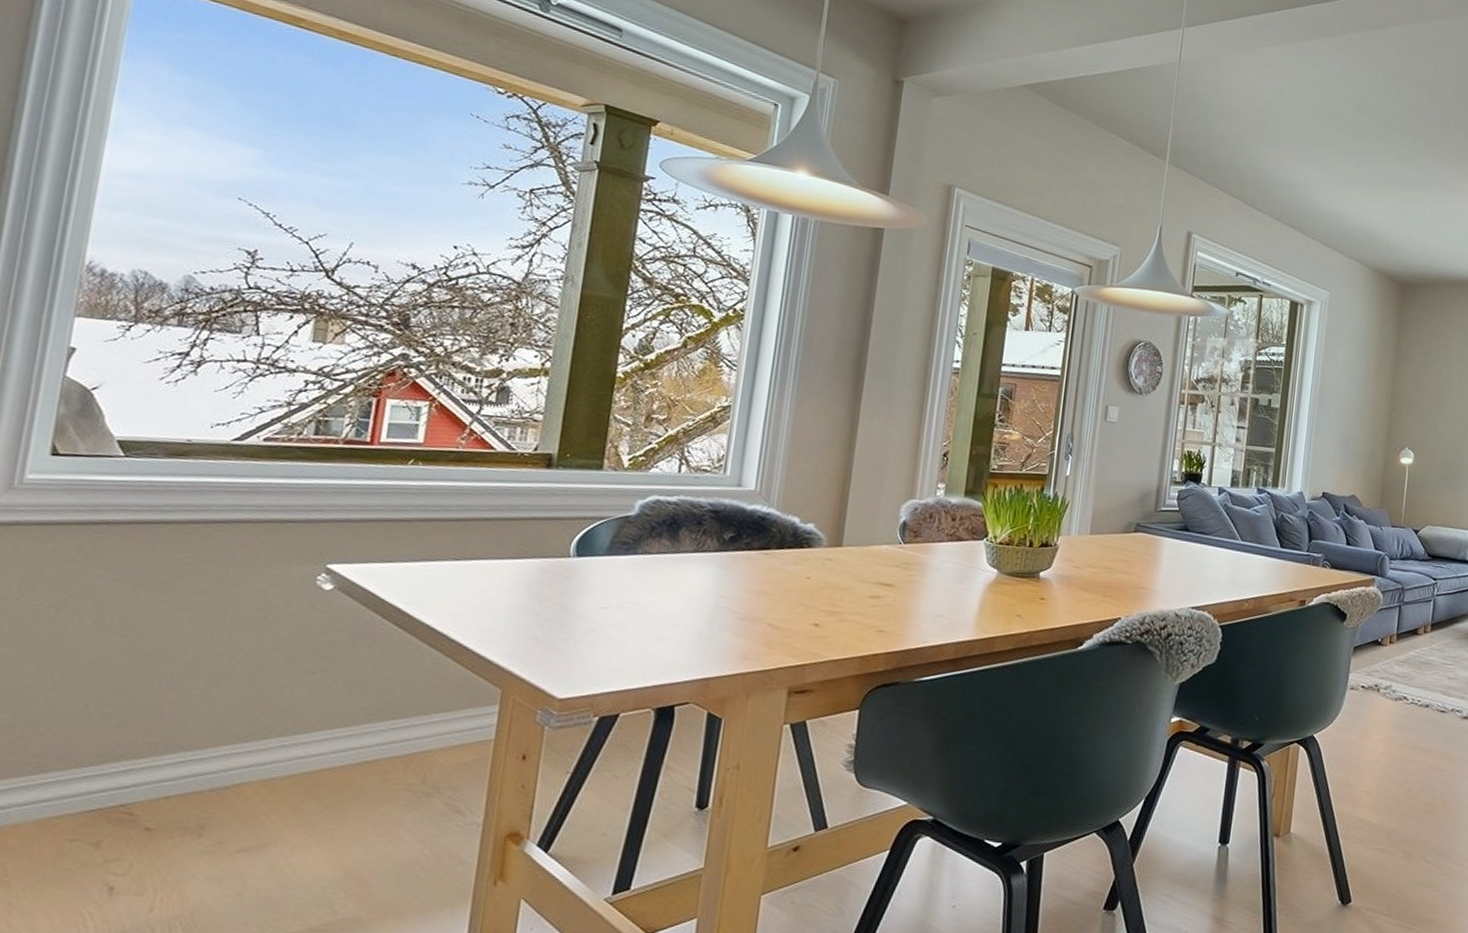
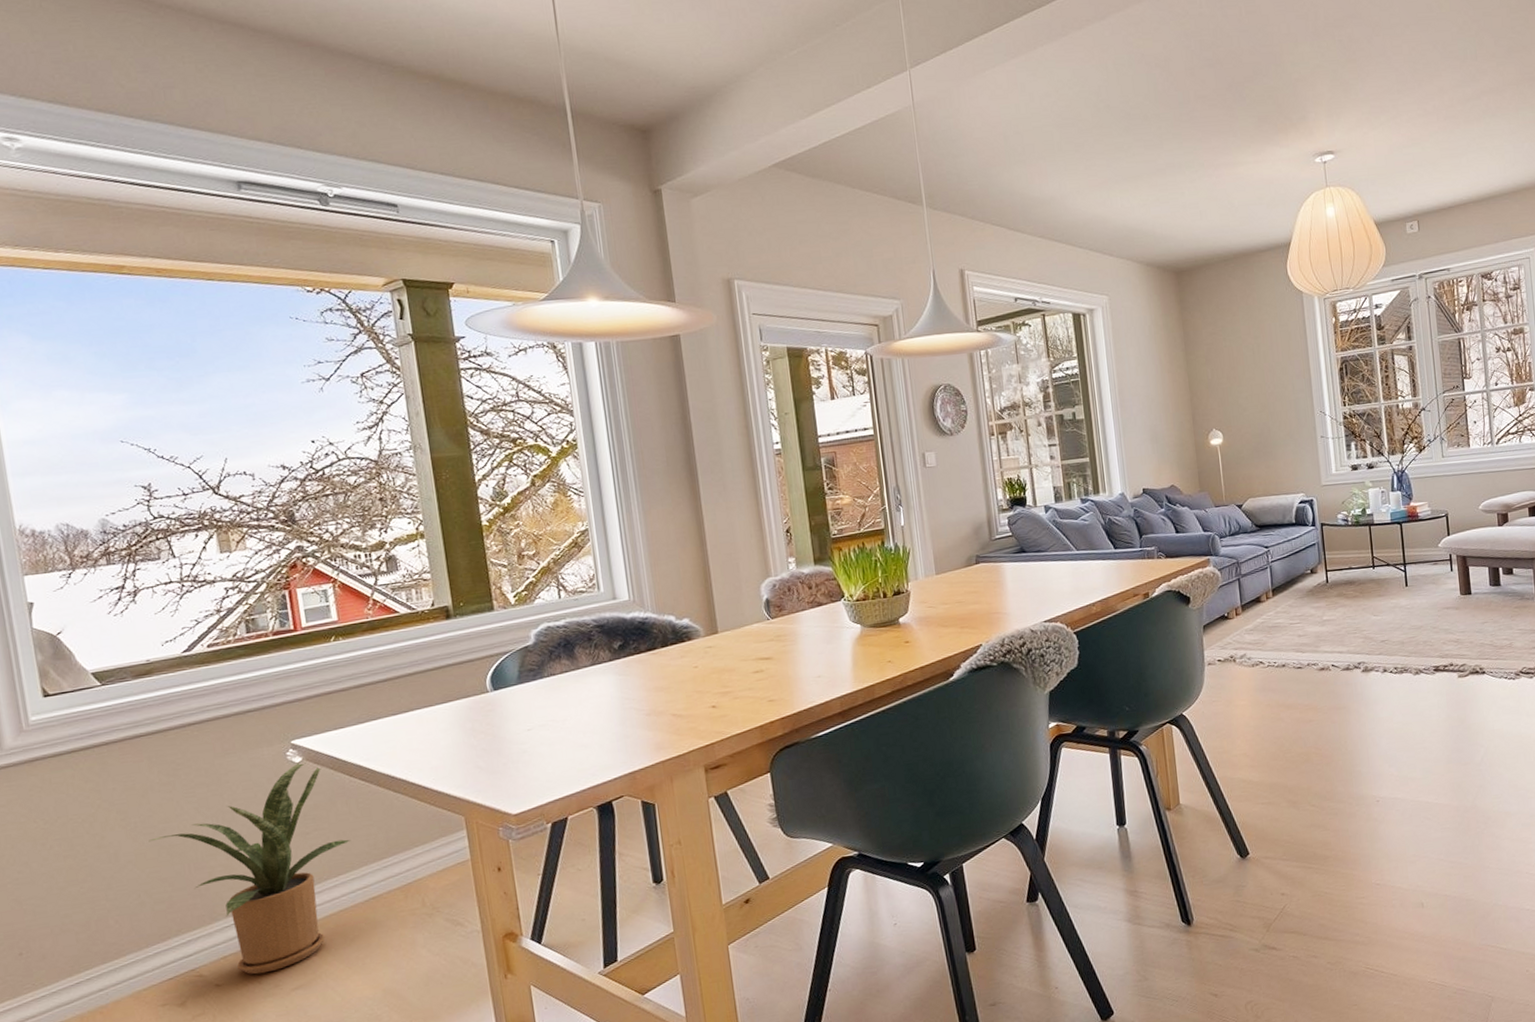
house plant: none [120,590,362,826] -> present [148,762,351,975]

